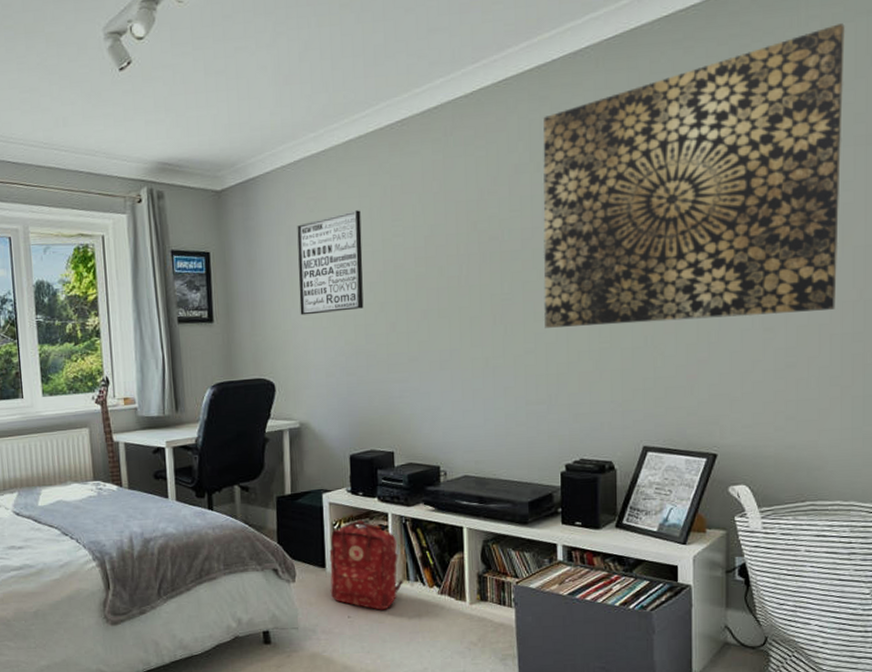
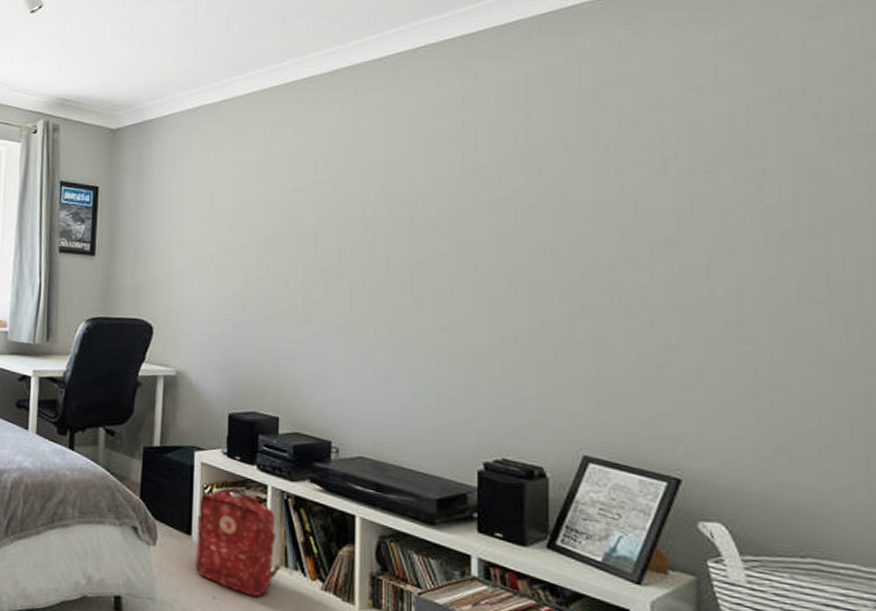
wall art: present [297,210,364,315] -> none [186,161,259,261]
wall art: present [543,23,845,328] -> none [462,15,837,327]

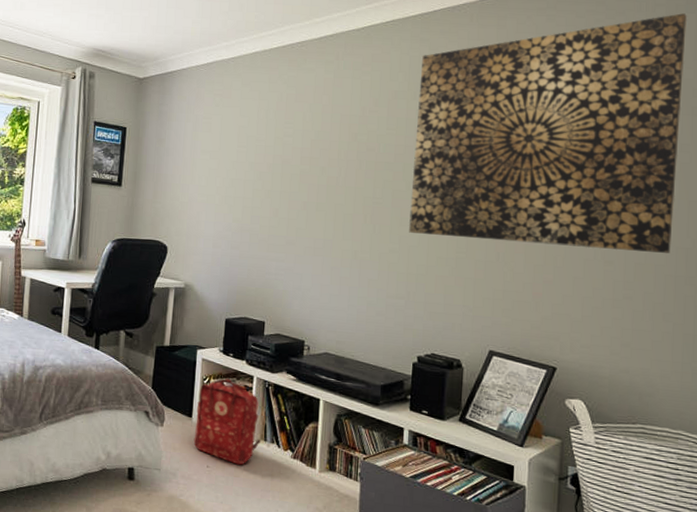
wall art: none [462,15,837,327] -> present [409,13,687,253]

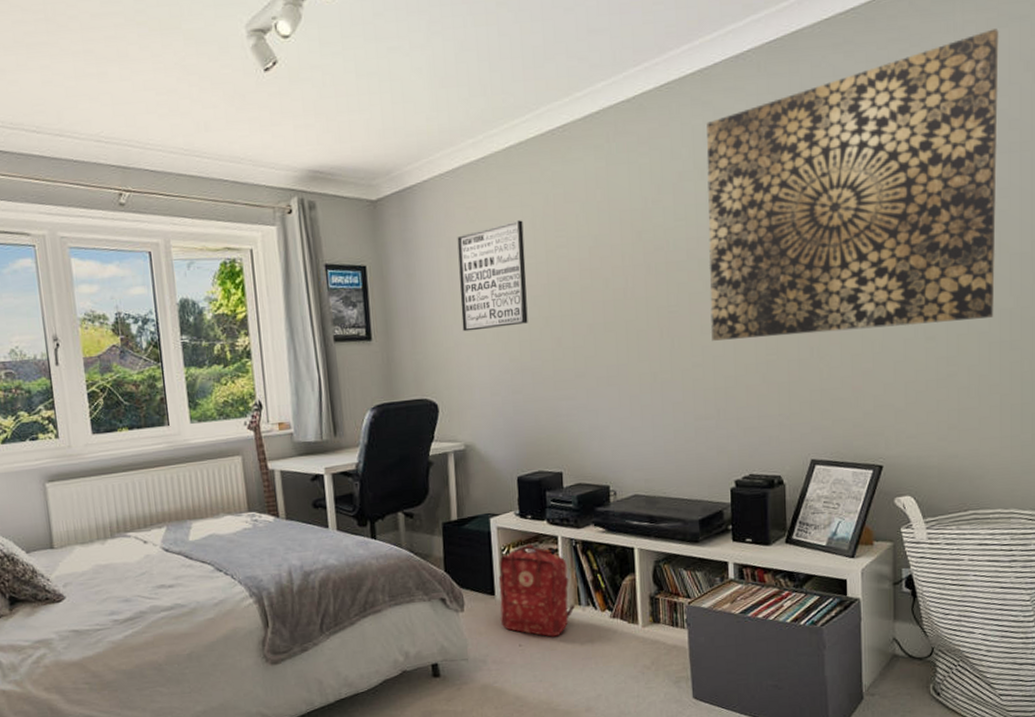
wall art: none [197,110,259,193] -> present [457,220,528,332]

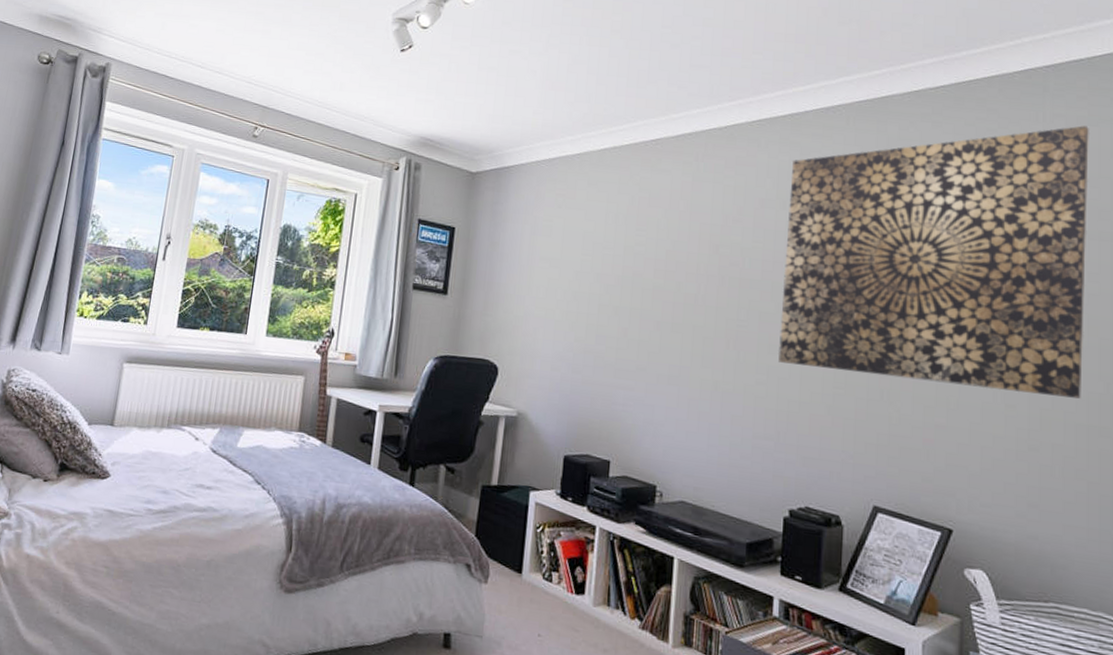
wall art: present [457,220,528,332] -> none [534,213,607,309]
backpack: present [498,543,576,637] -> none [523,527,604,635]

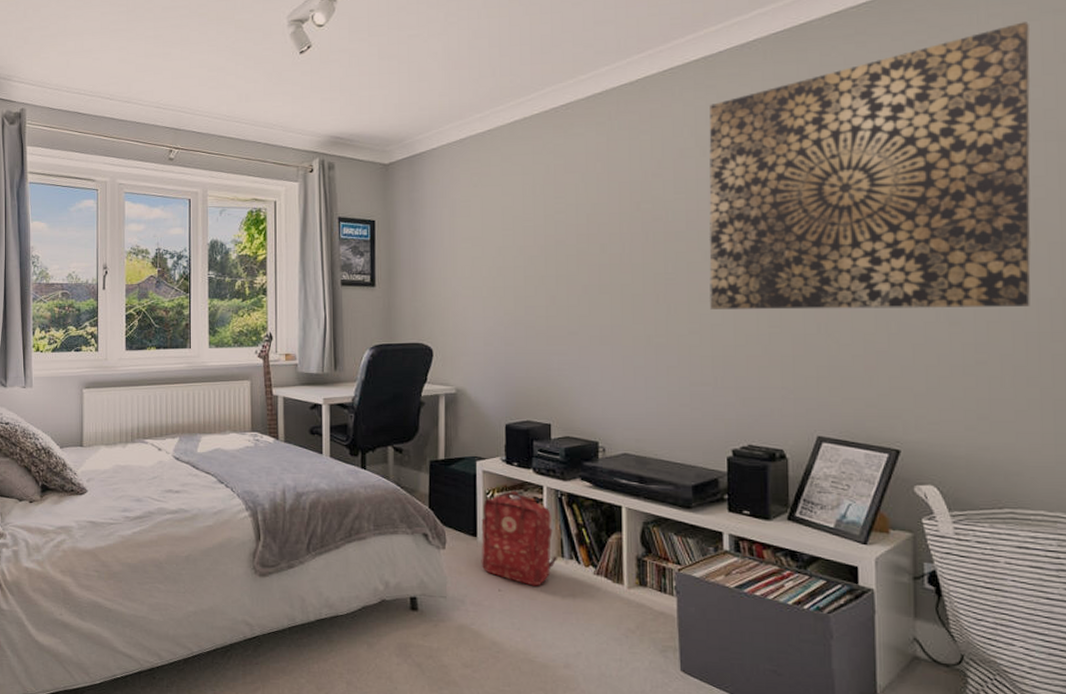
backpack: none [523,527,604,635] -> present [481,490,559,586]

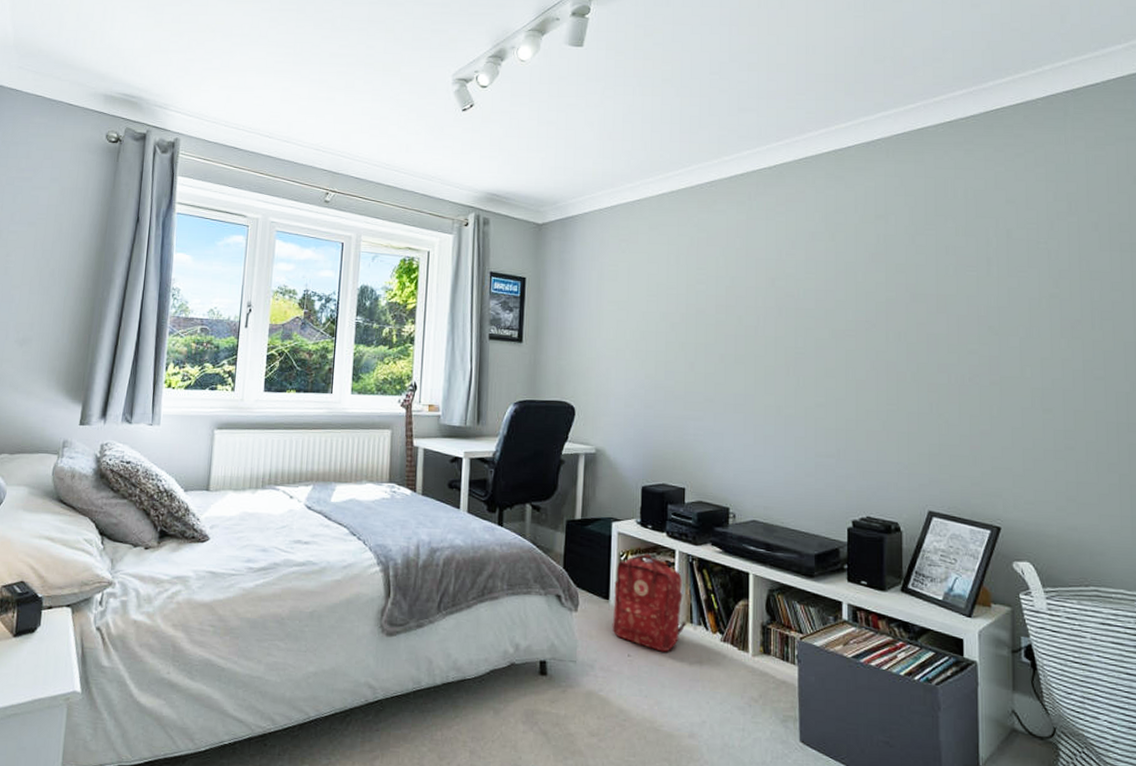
wall art: present [709,22,1031,310] -> none [835,146,1110,399]

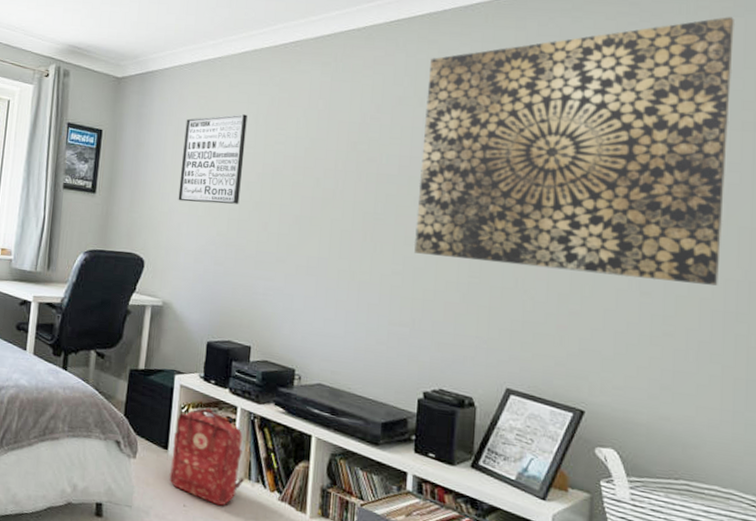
wall art: none [605,255,668,347] -> present [178,114,248,204]
wall art: none [835,146,1110,399] -> present [414,17,734,286]

